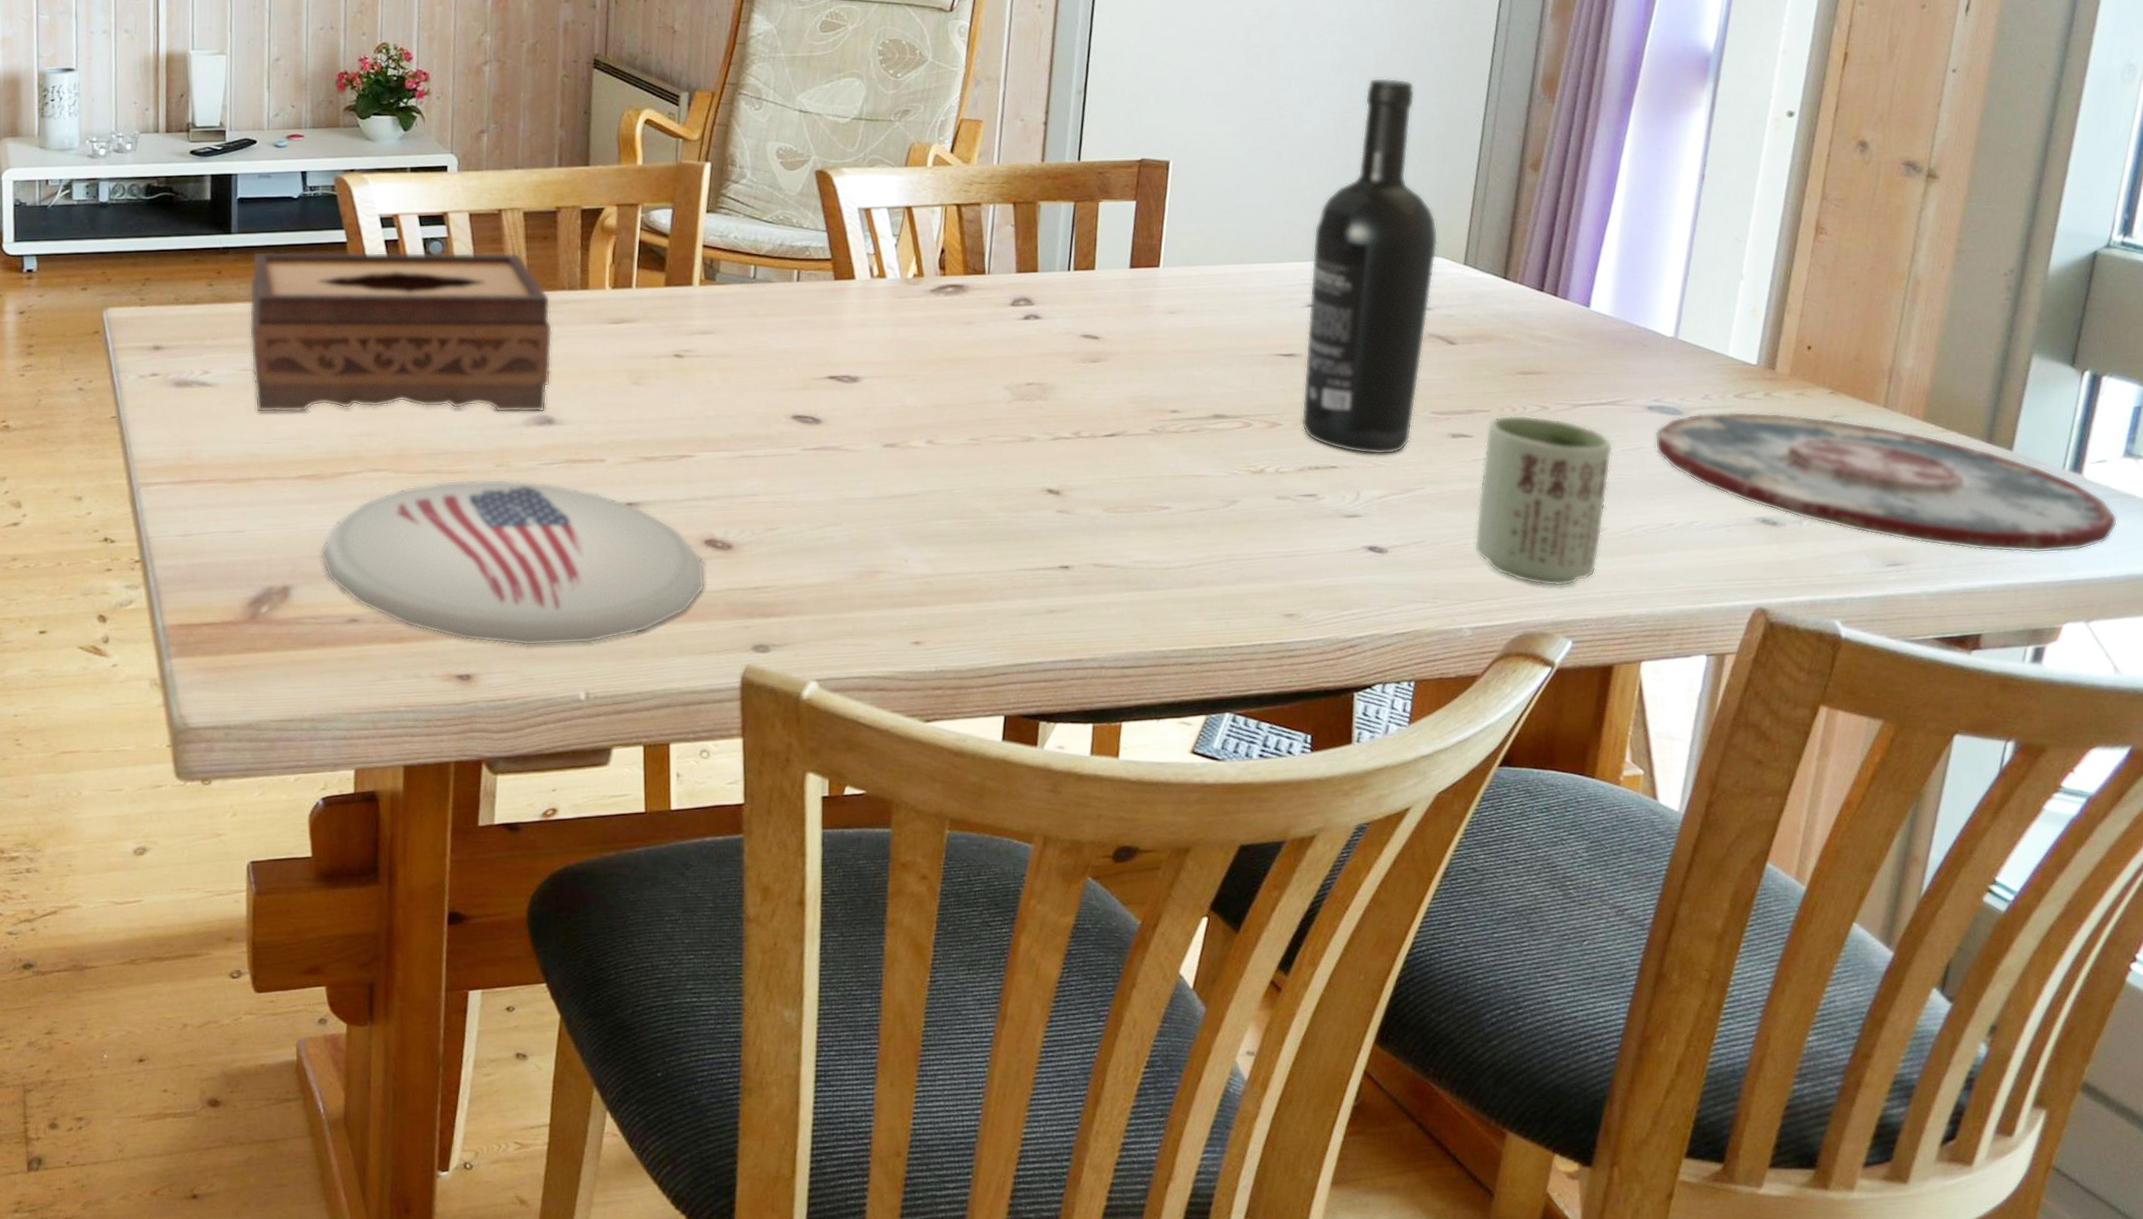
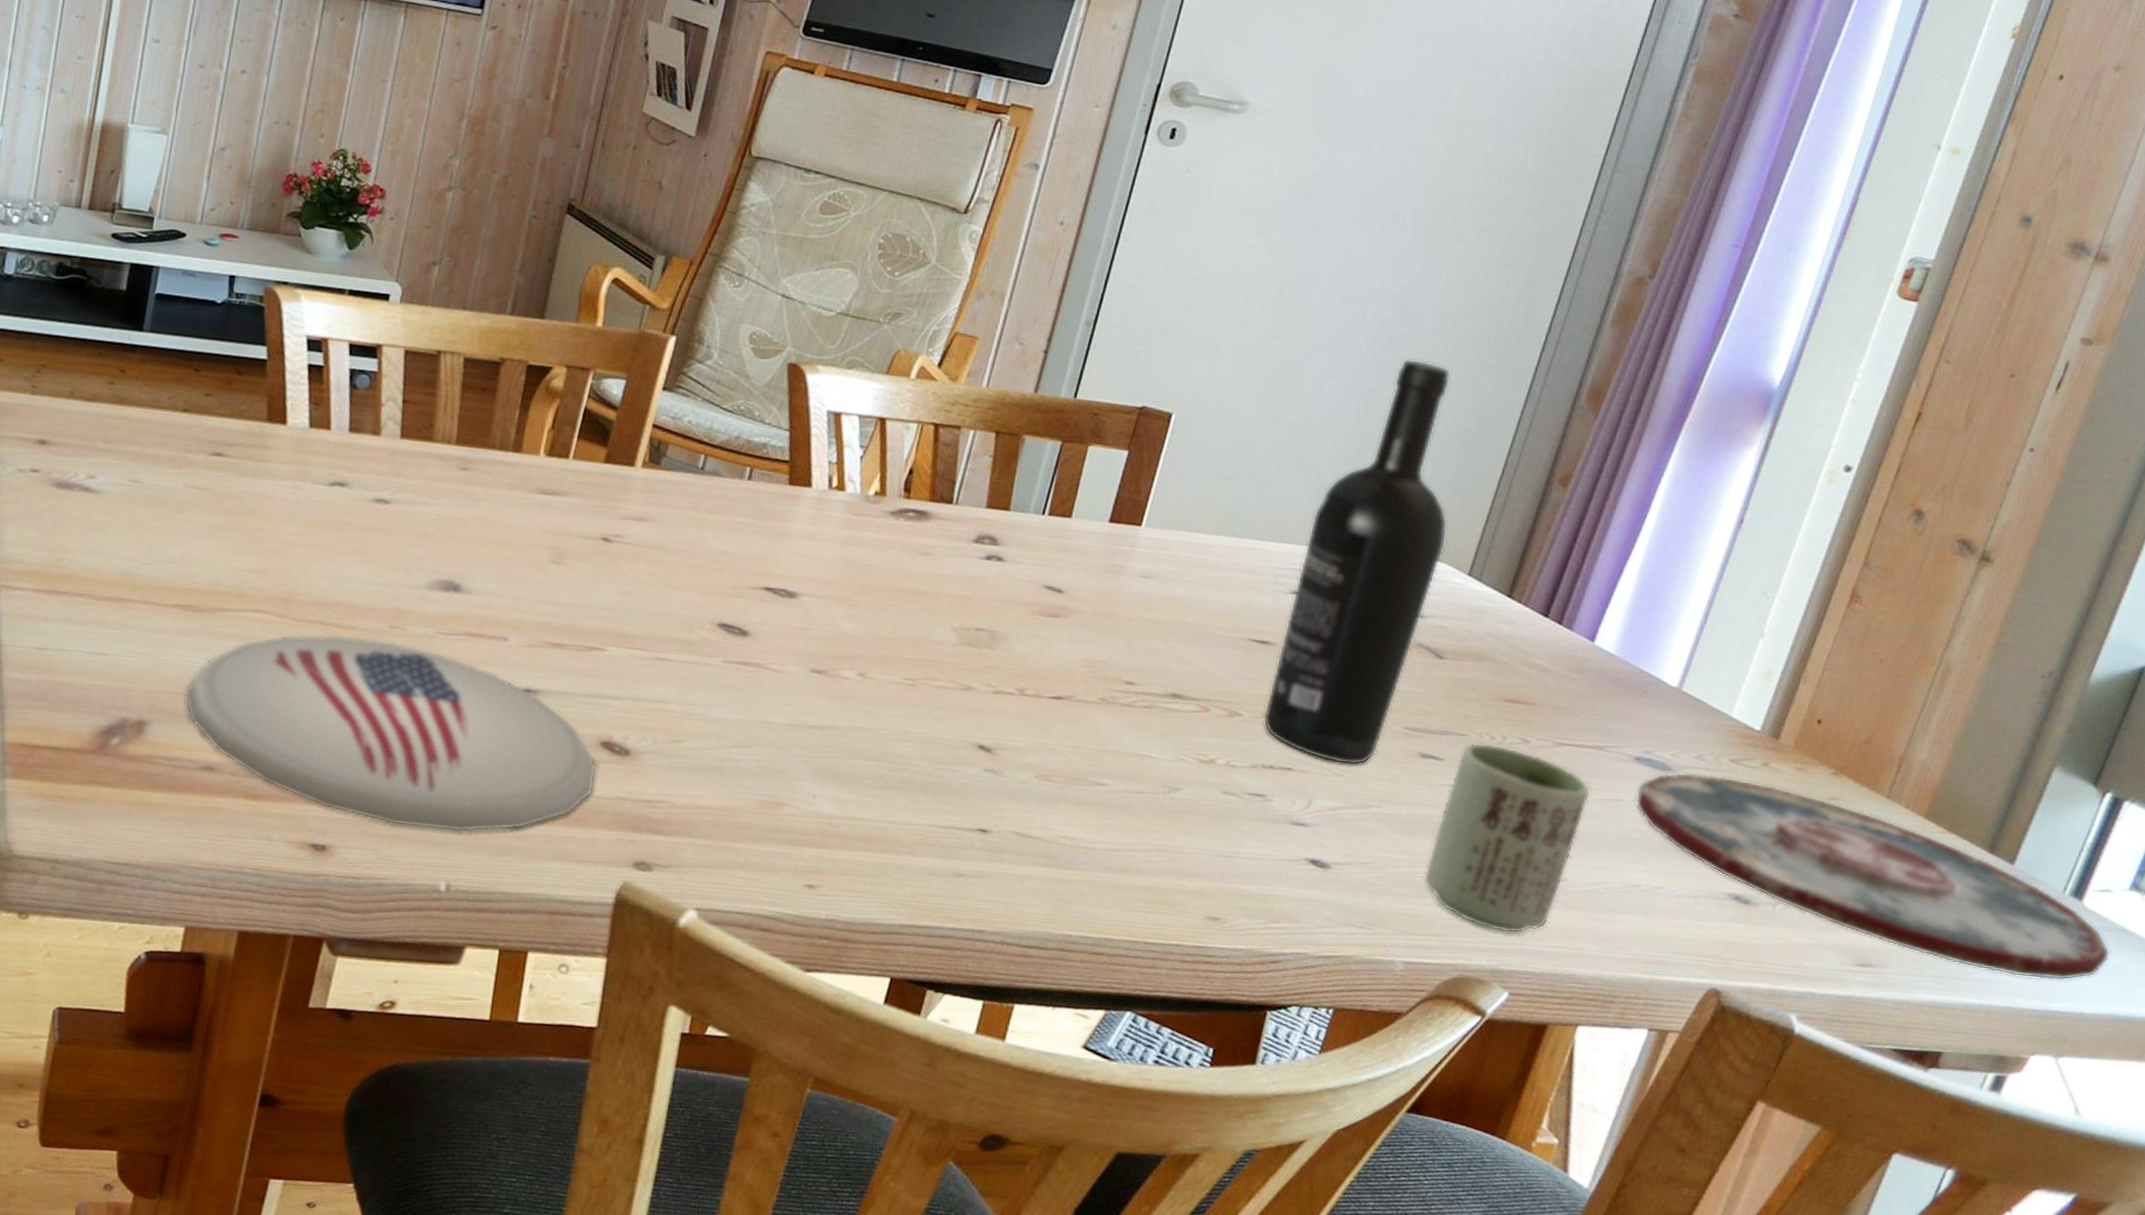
tissue box: present [249,251,553,413] -> none [139,355,478,577]

